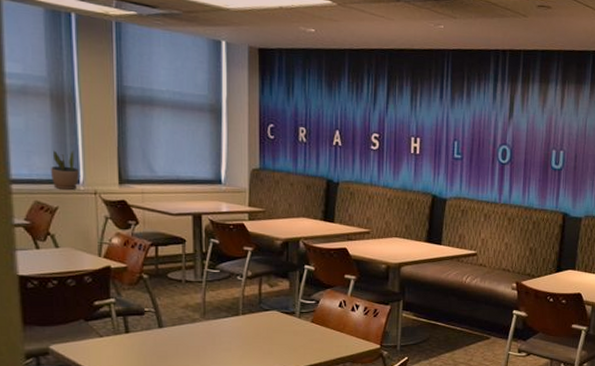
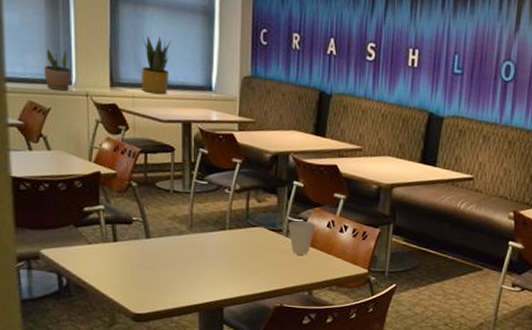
planter: none [150,134,179,190] -> present [142,36,171,95]
mug: none [301,303,328,335] -> present [288,221,316,255]

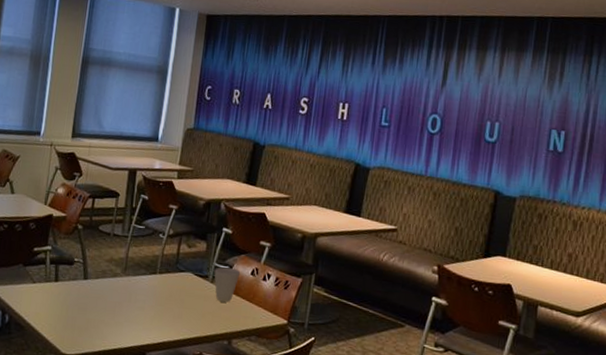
potted plant: present [44,48,72,91] -> none [19,104,42,141]
planter: present [142,36,171,95] -> none [98,93,128,145]

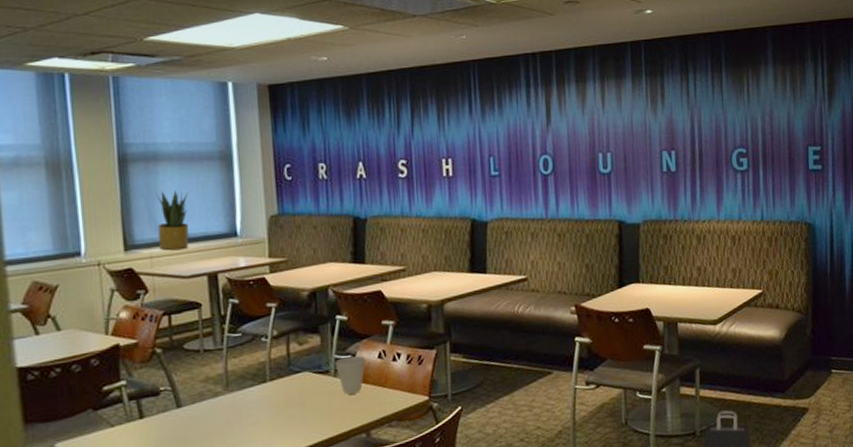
planter: none [98,93,128,145] -> present [156,190,189,251]

